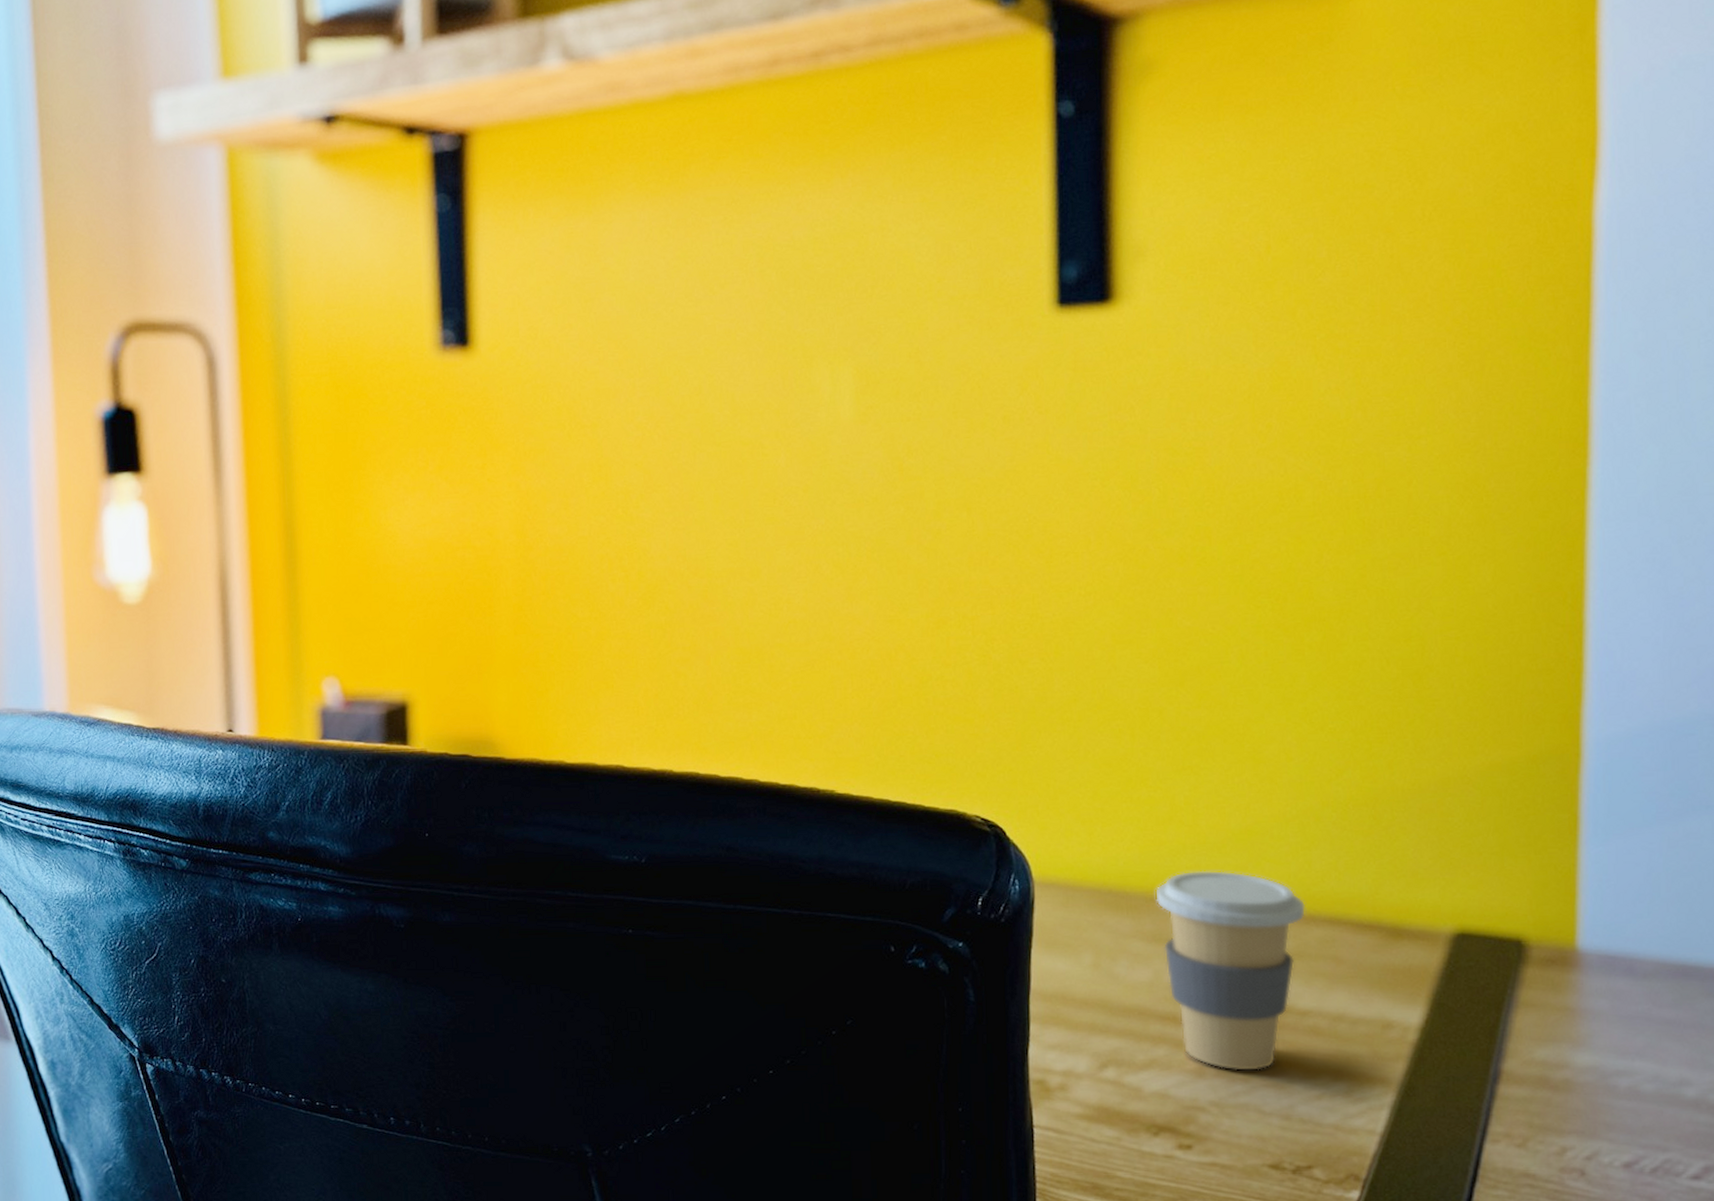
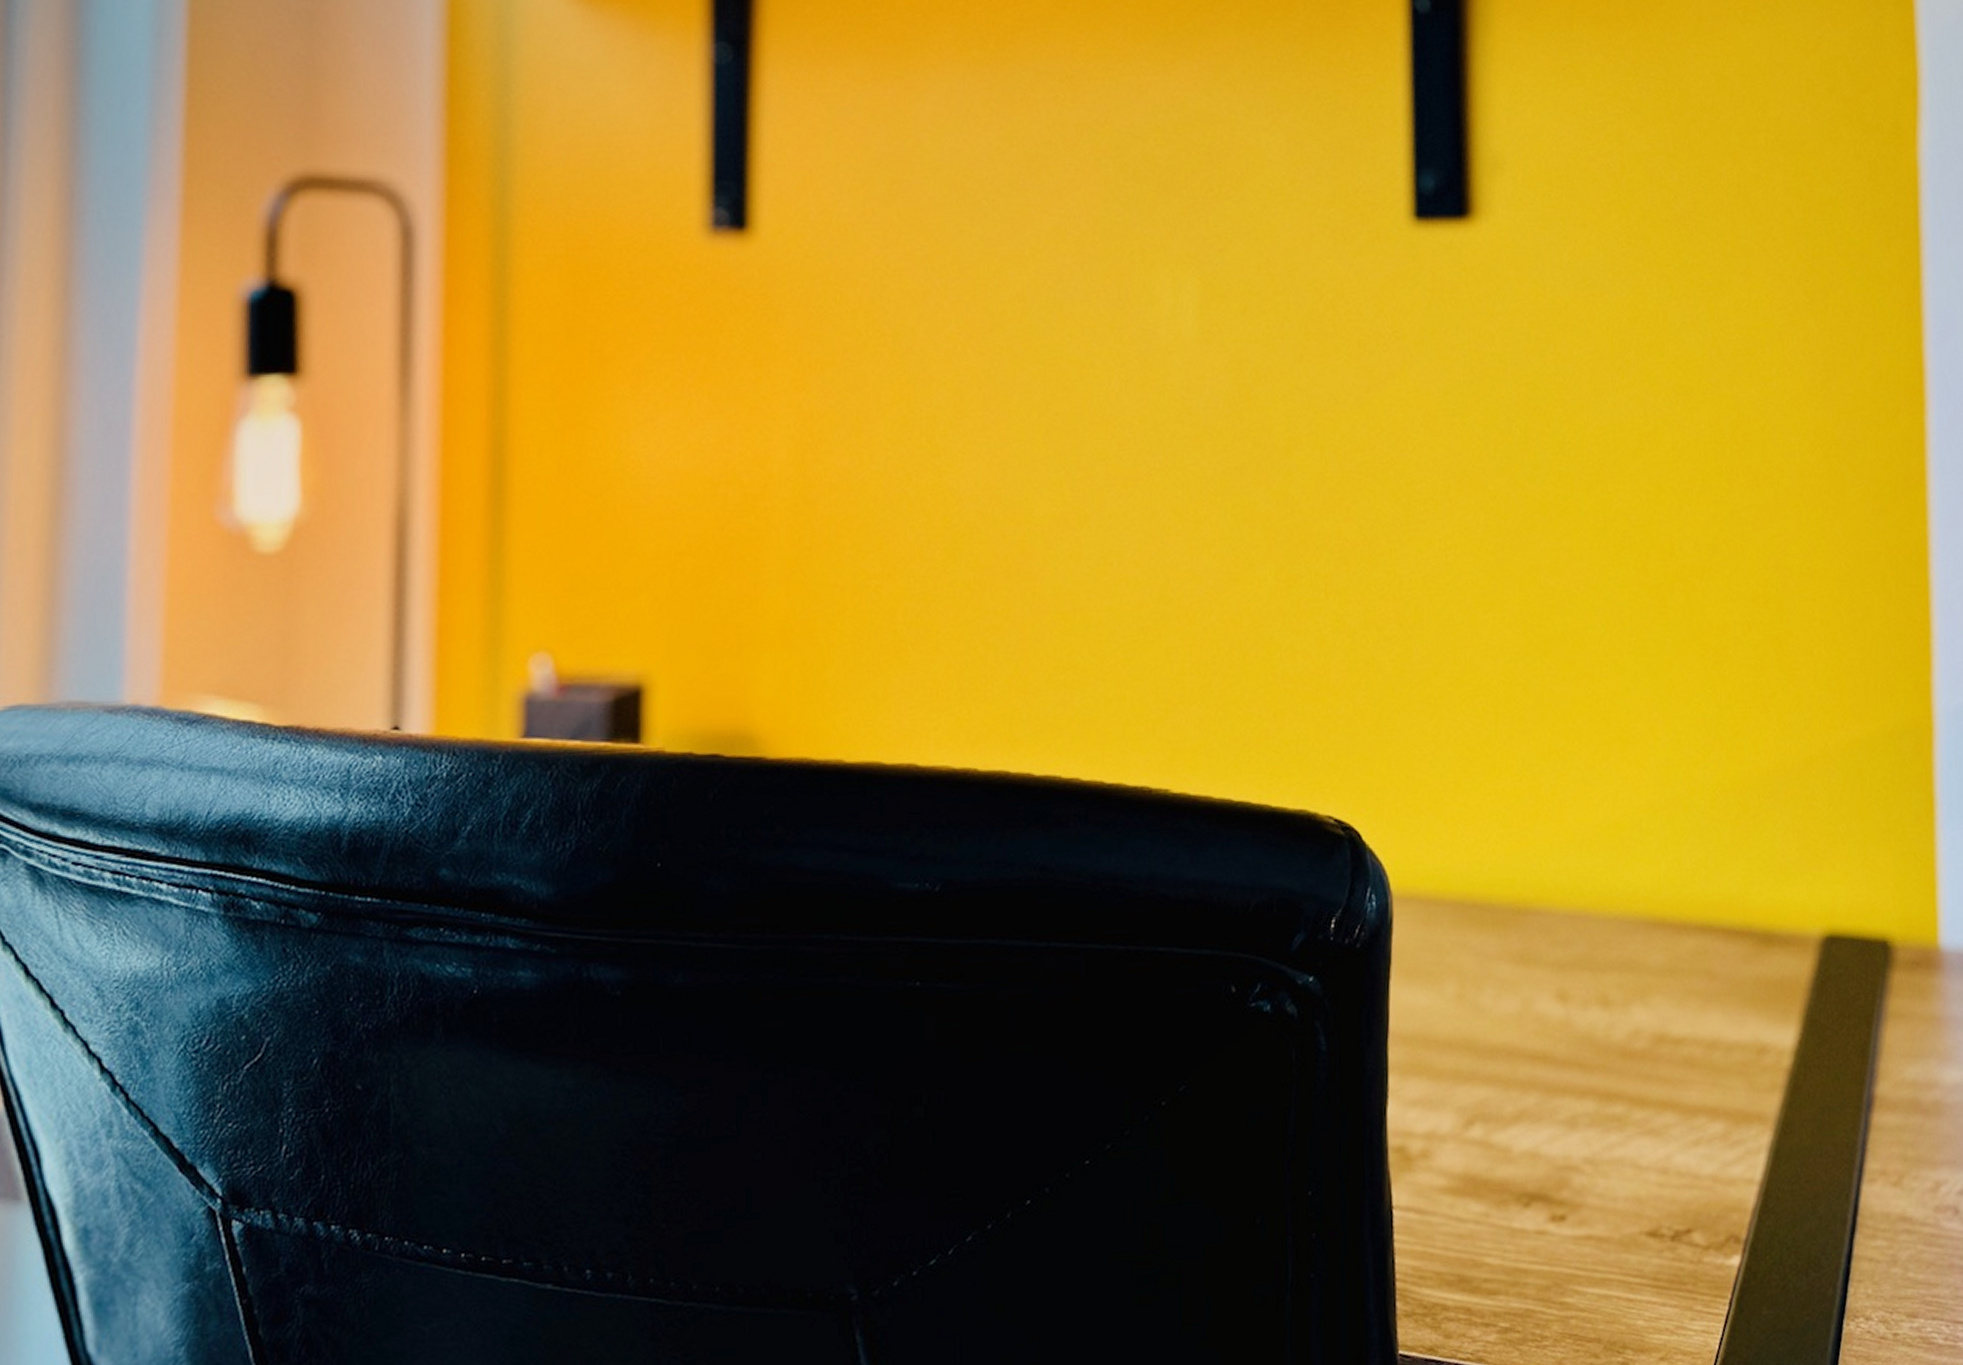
coffee cup: present [1155,870,1306,1071] -> none [1522,873,1678,1118]

